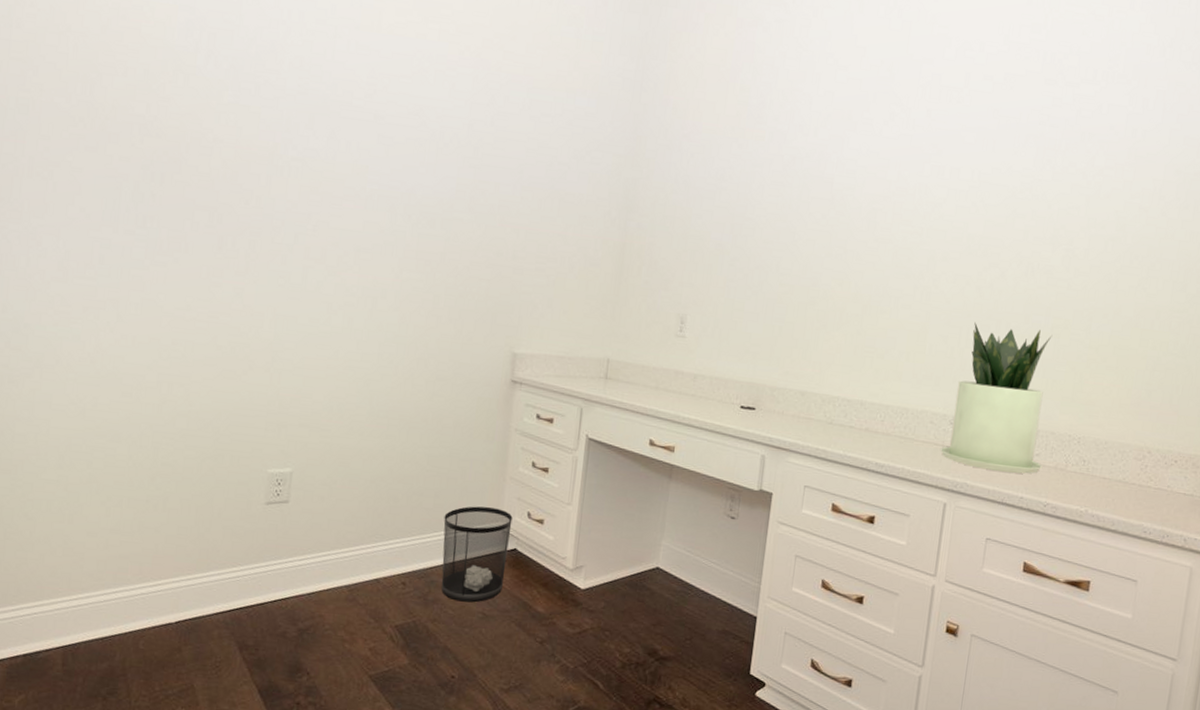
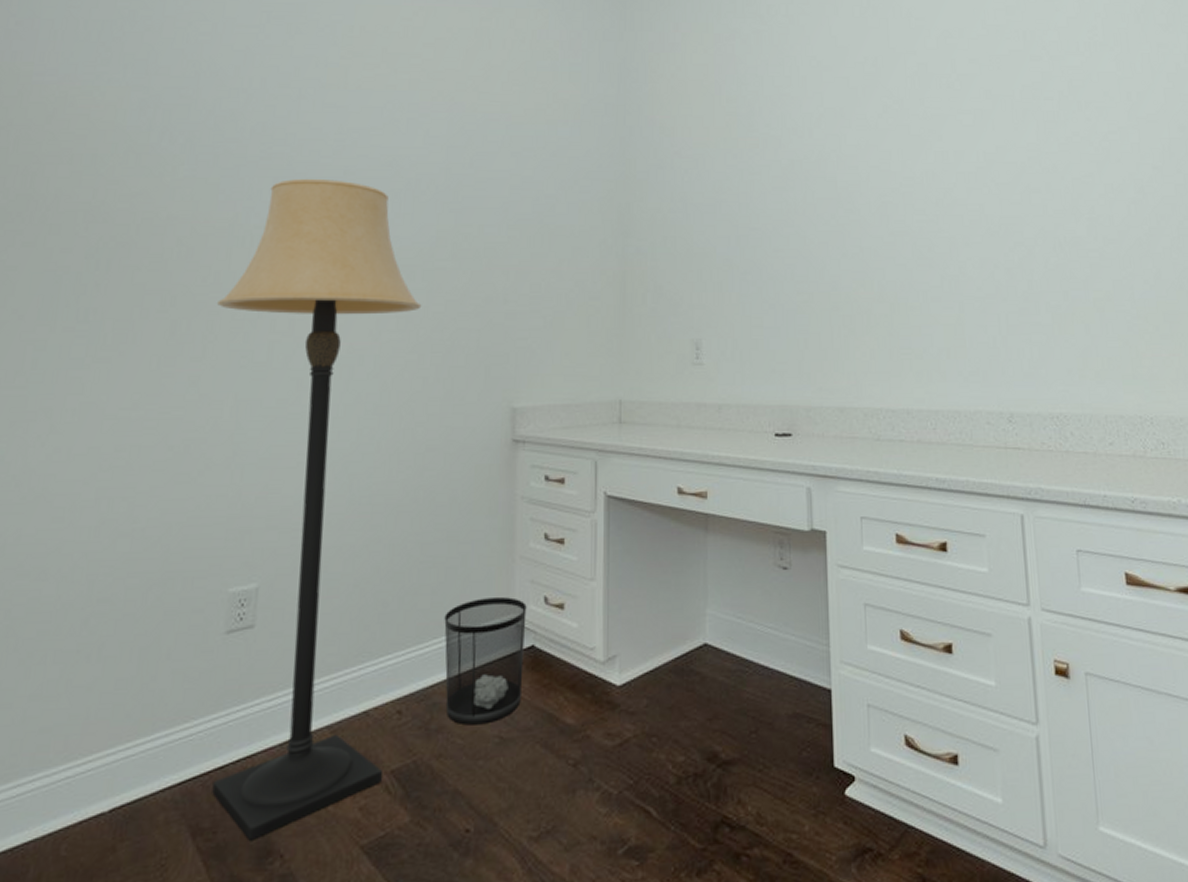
lamp: none [255,116,439,659] -> present [212,178,422,841]
planter: present [939,322,1053,474] -> none [1003,306,1120,470]

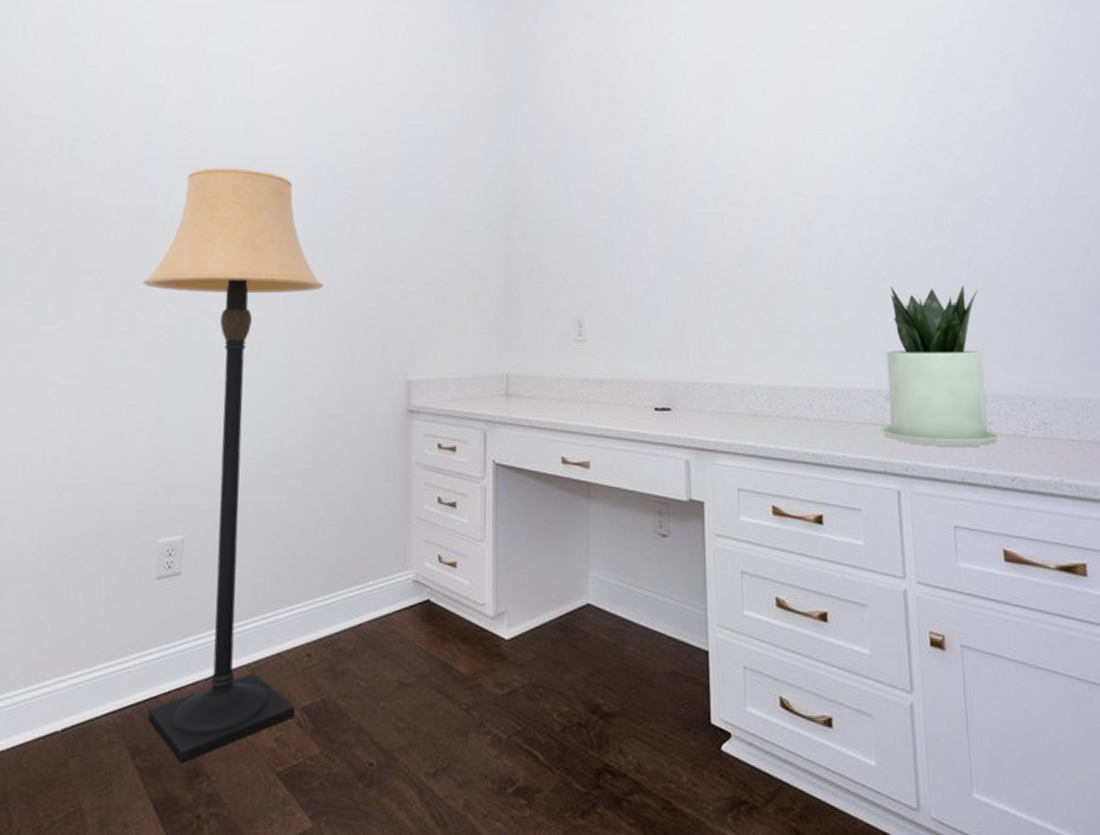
waste bin: present [444,596,527,726] -> none [348,554,422,670]
planter: none [1003,306,1120,470] -> present [880,286,1000,448]

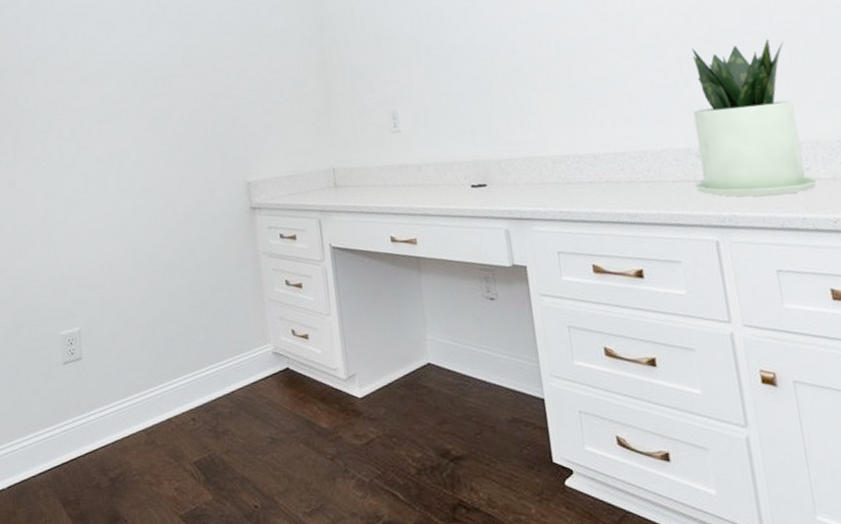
lamp: present [143,167,324,762] -> none [19,14,189,510]

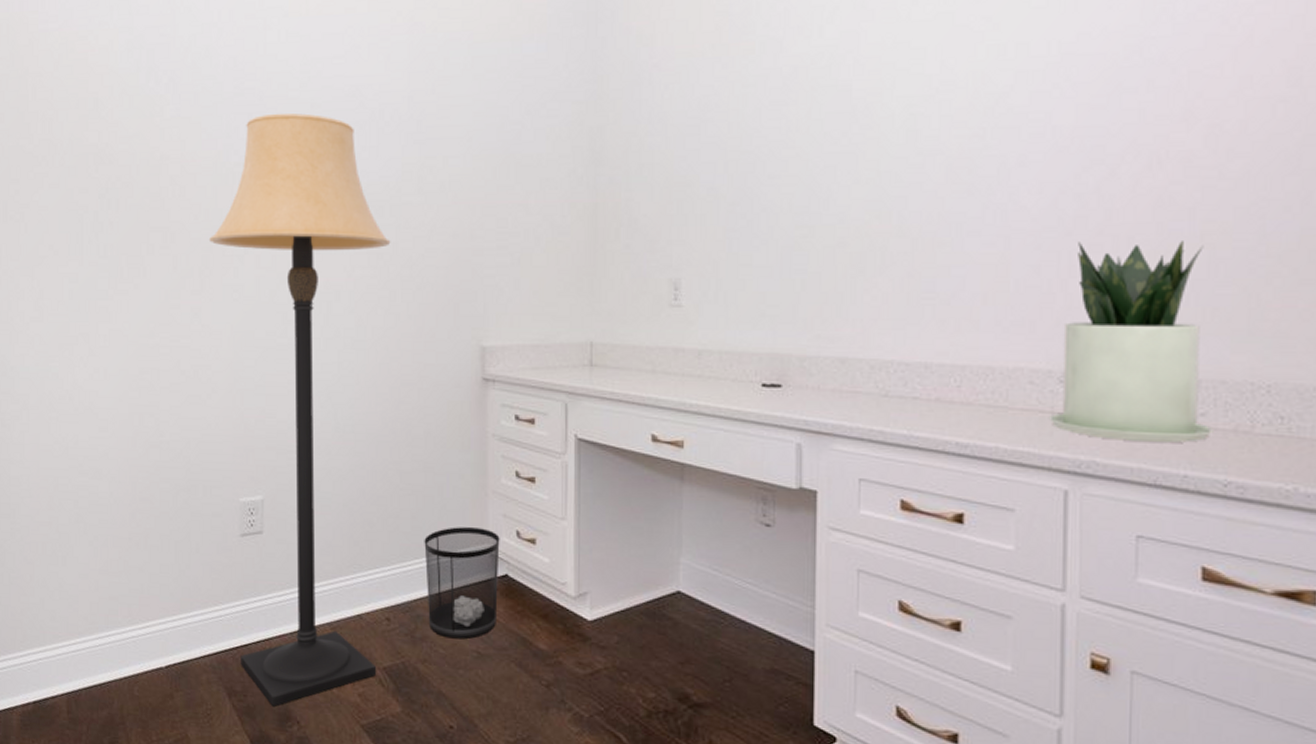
lamp: none [19,14,189,510] -> present [209,113,391,707]
waste bin: none [217,331,284,429] -> present [424,526,500,640]

